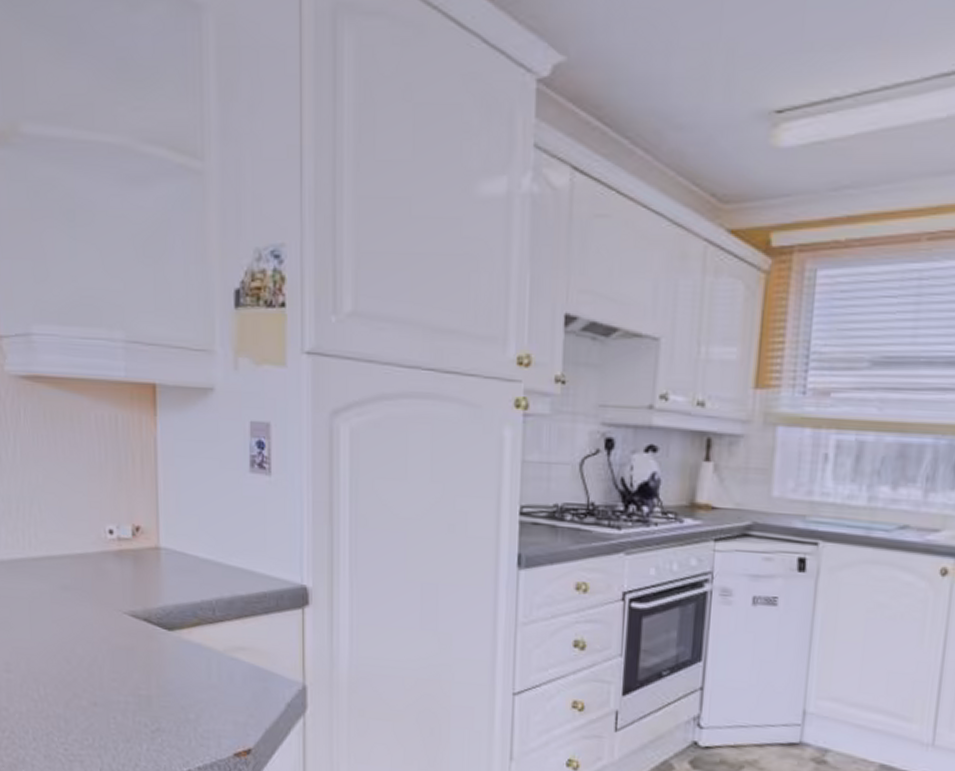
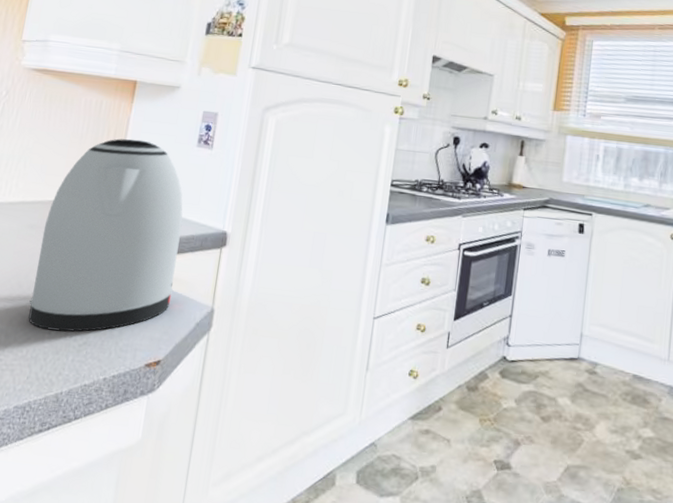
kettle: none [80,466,251,716] -> present [28,138,183,332]

